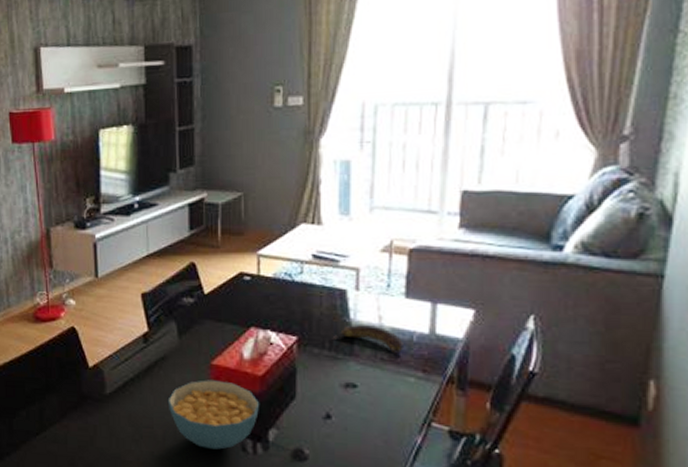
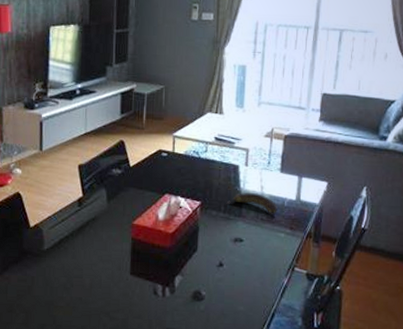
cereal bowl: present [167,380,260,450] -> none [95,237,170,294]

